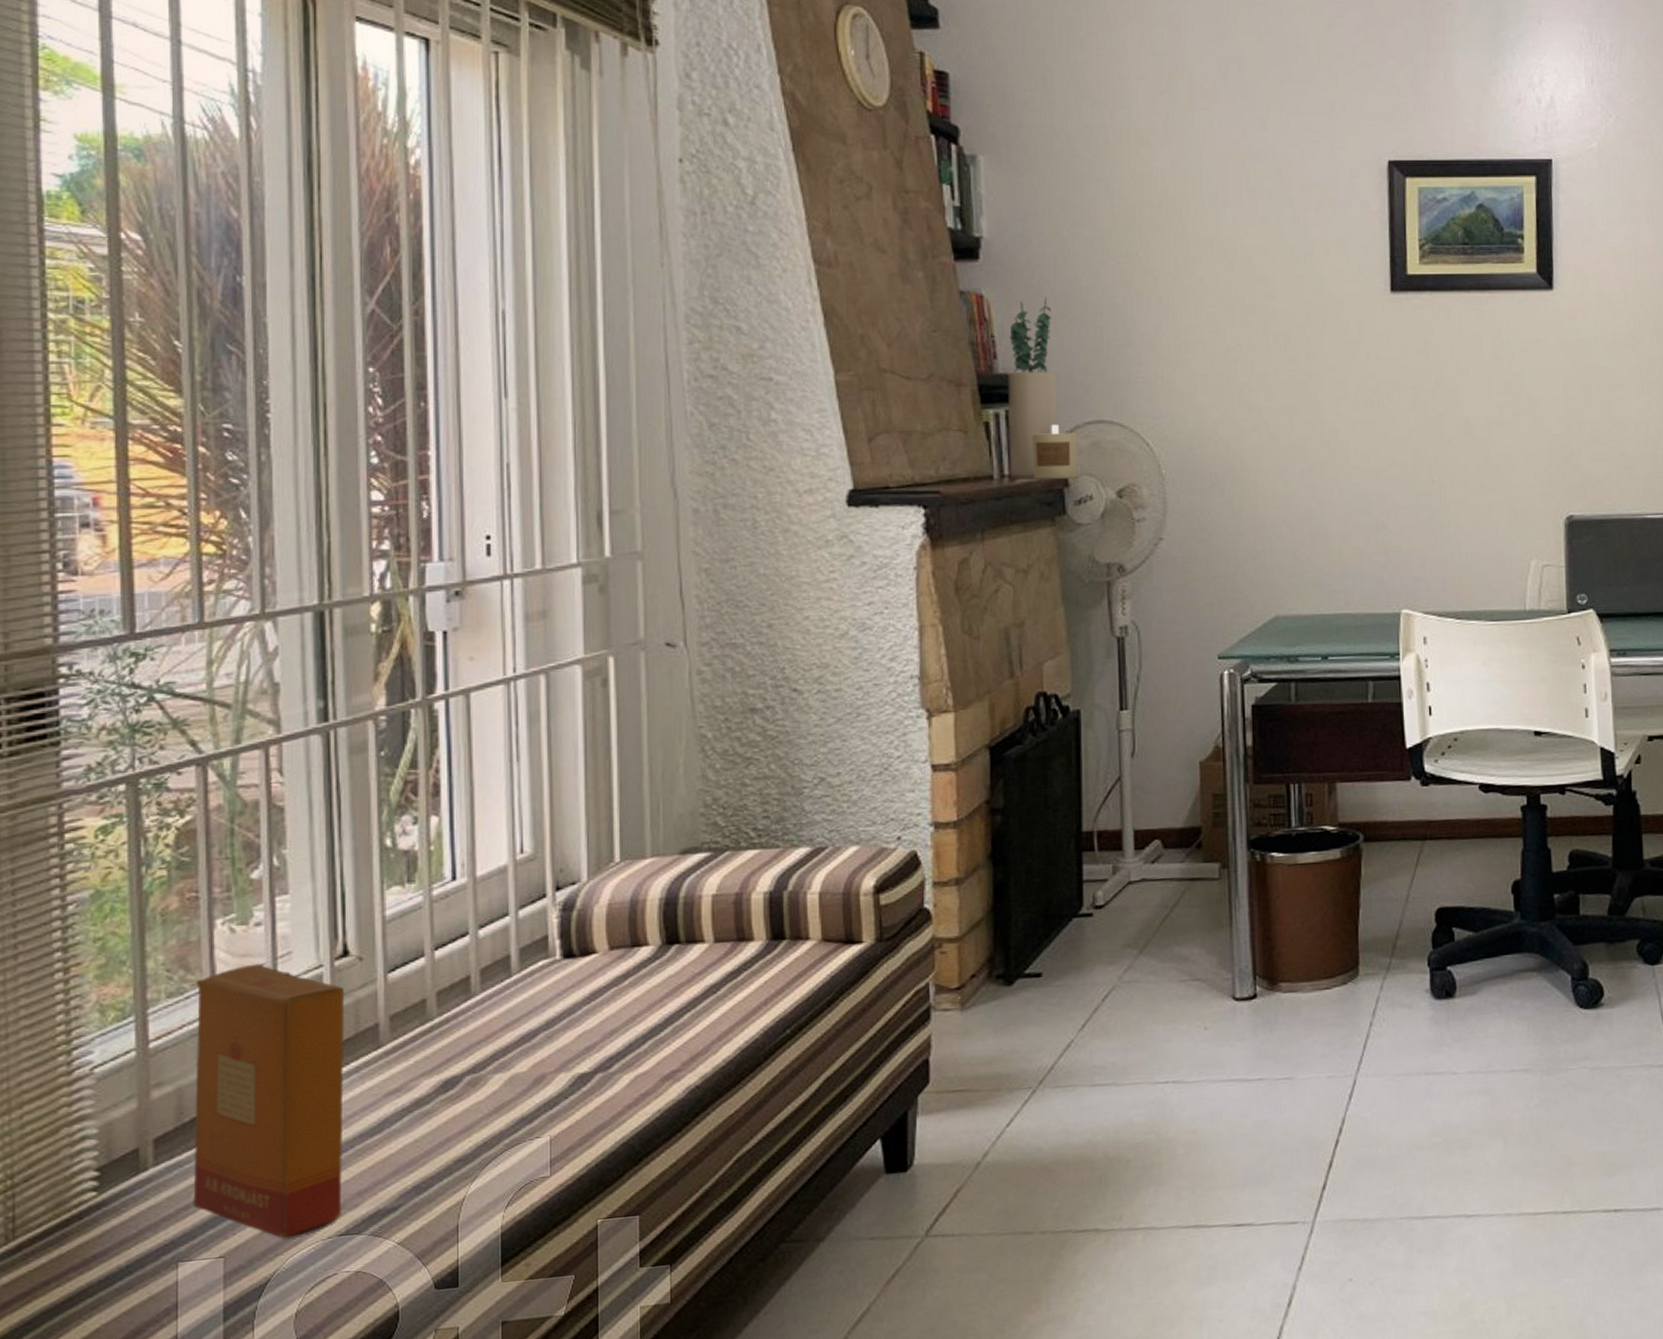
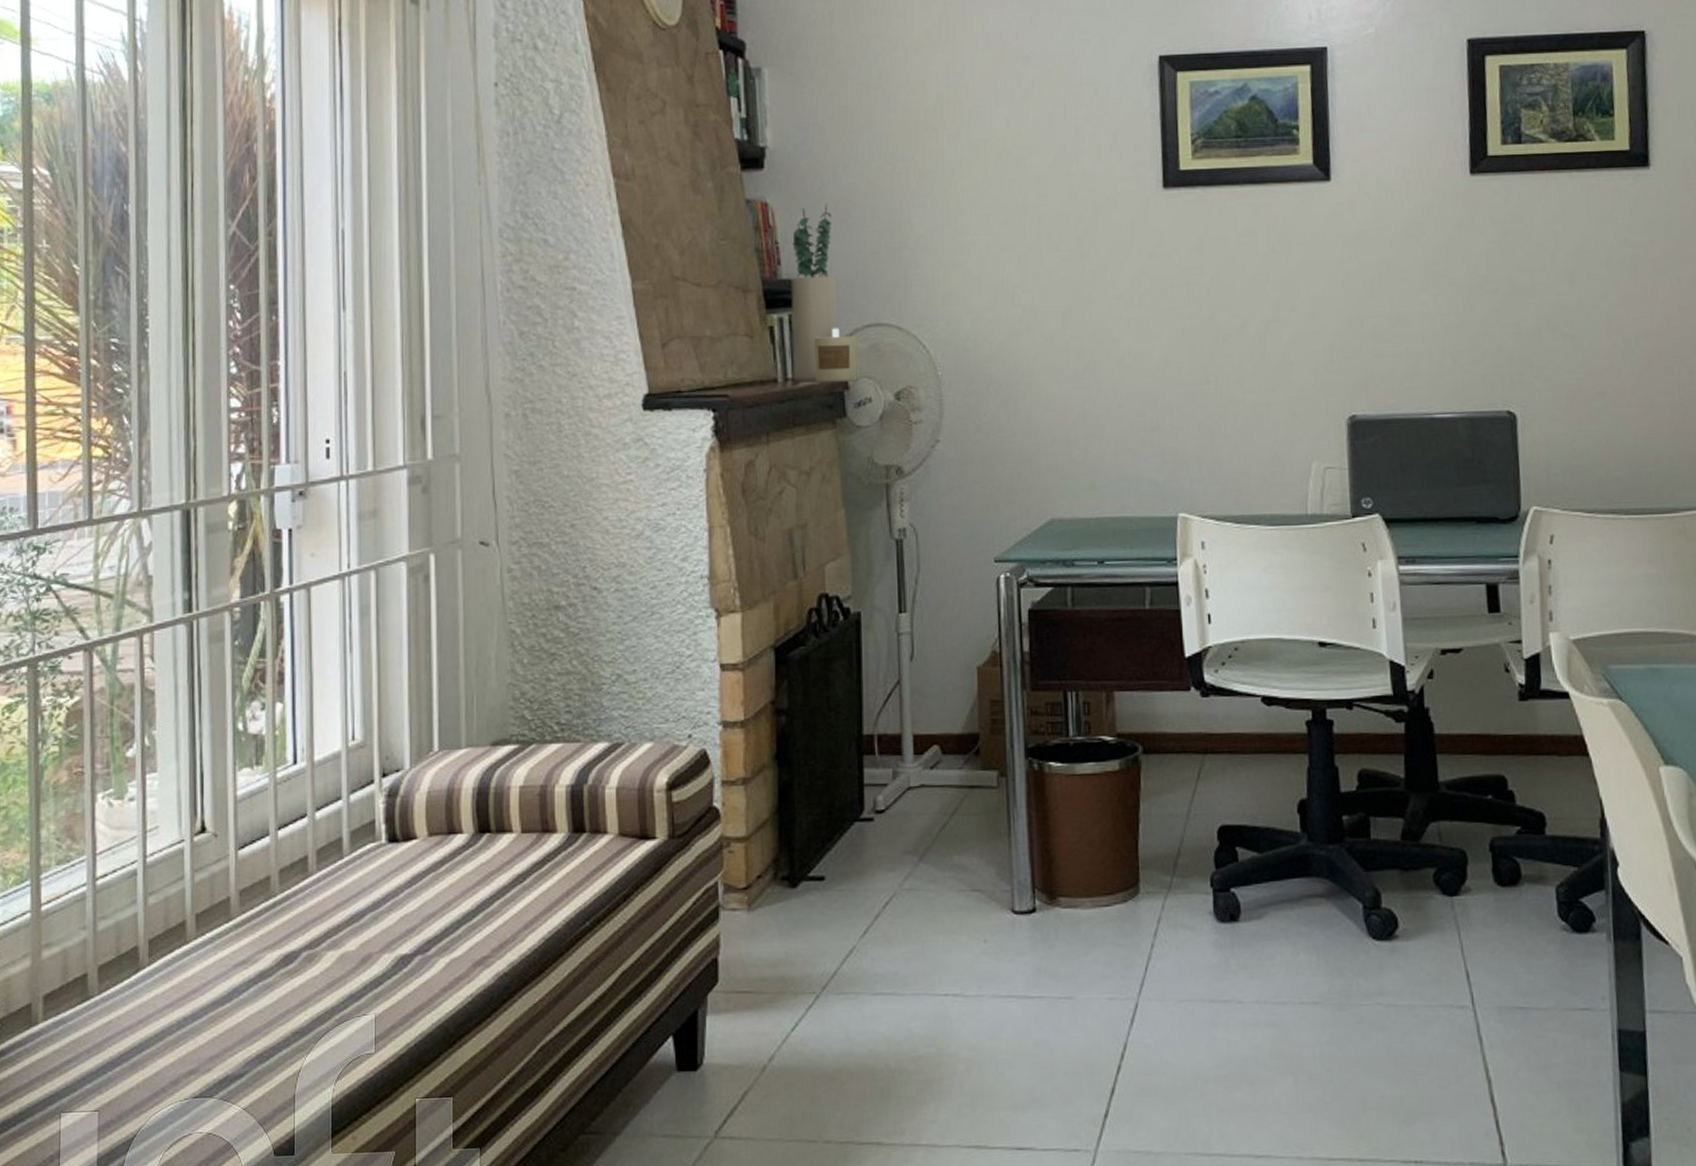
product box: present [193,963,344,1239] -> none [74,836,201,1098]

